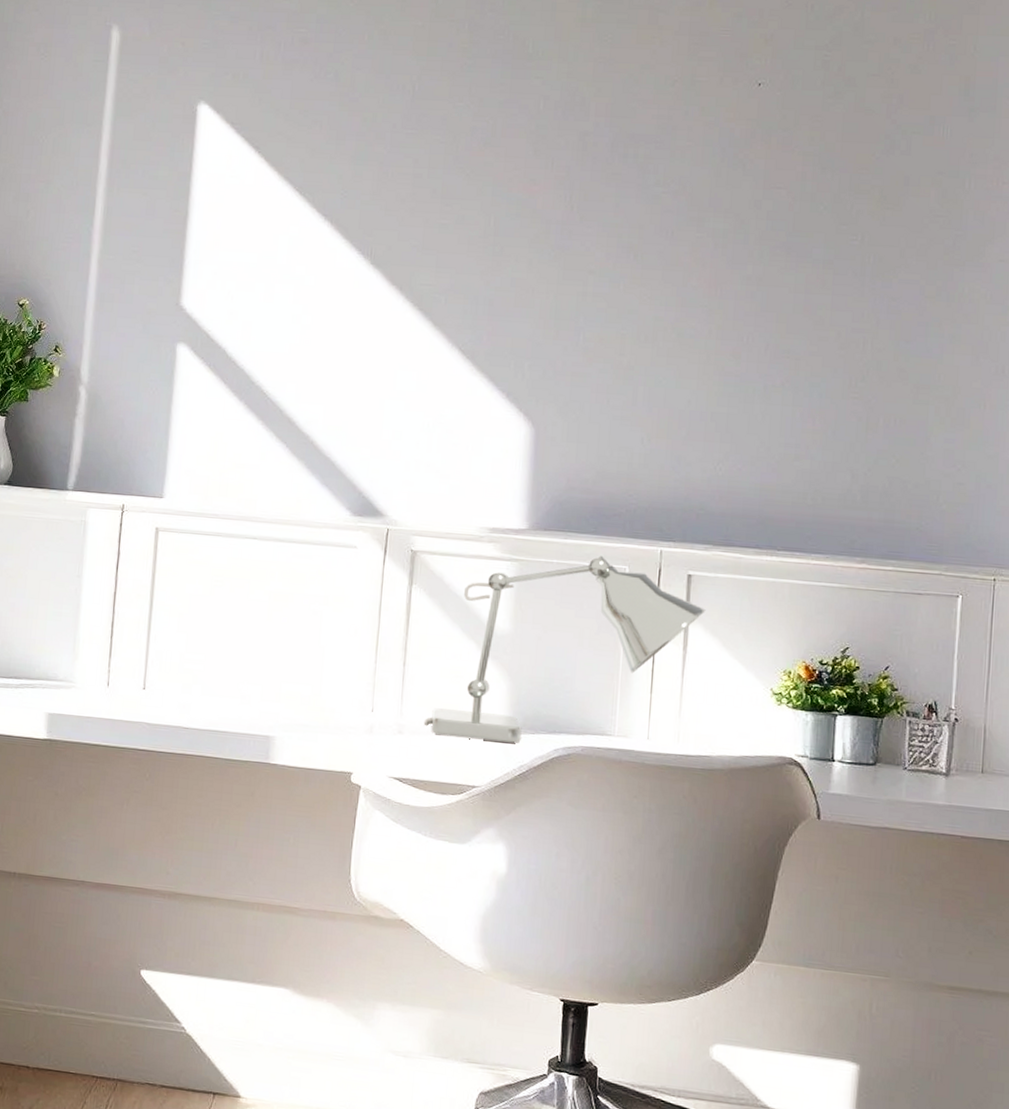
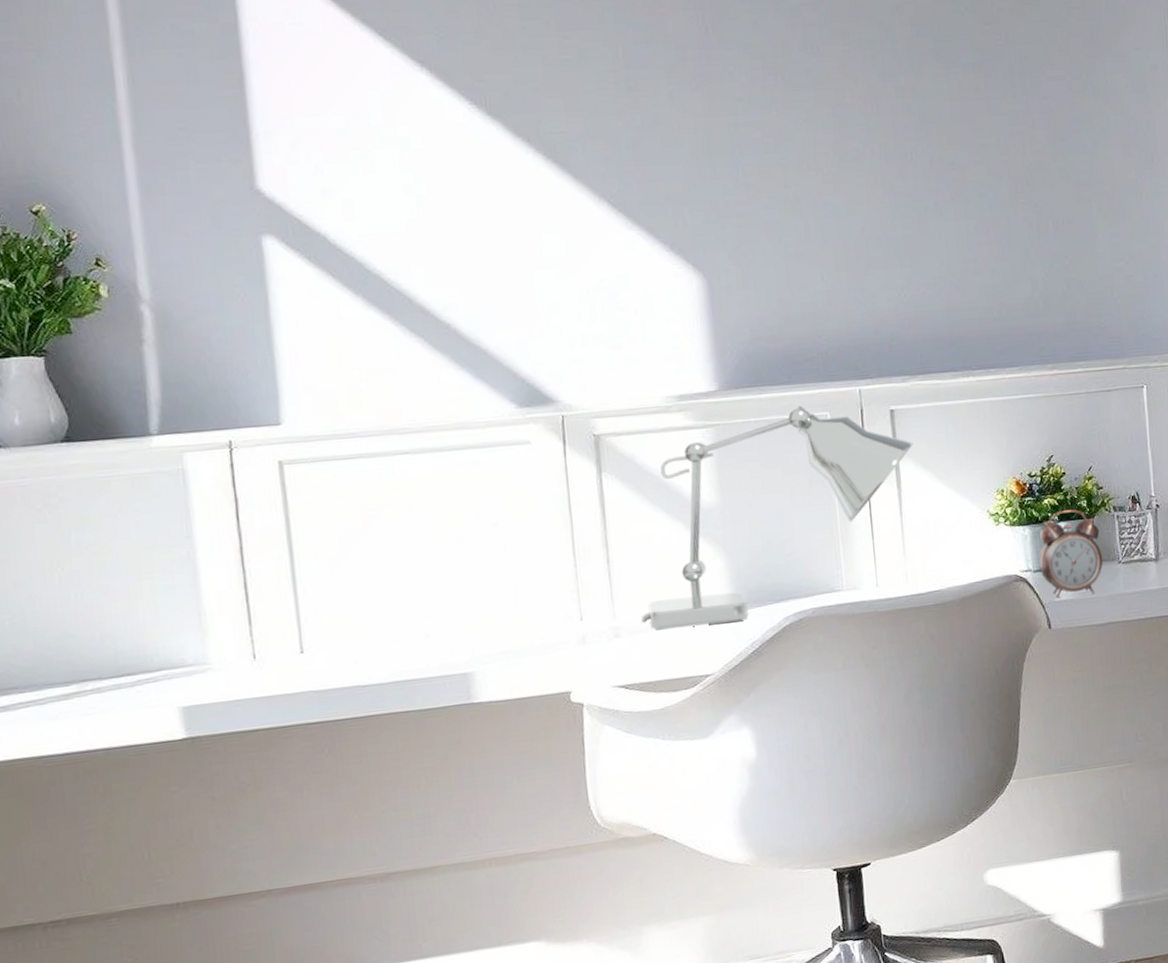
alarm clock: none [816,703,888,795] -> present [1038,509,1104,598]

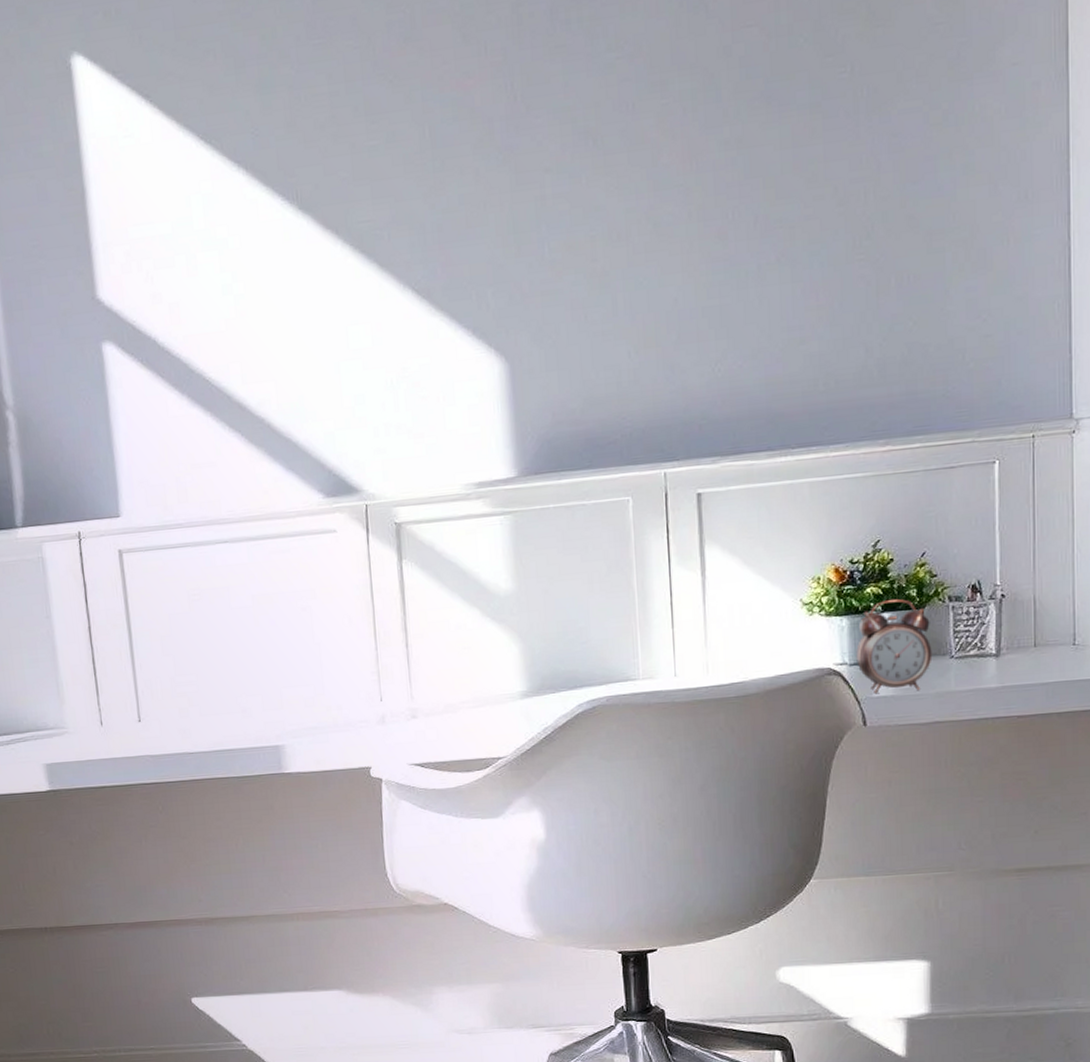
desk lamp: present [641,405,913,630] -> none [437,490,721,712]

